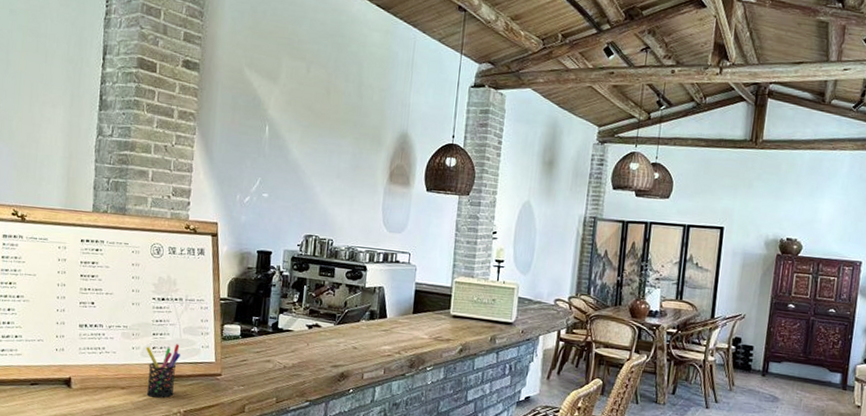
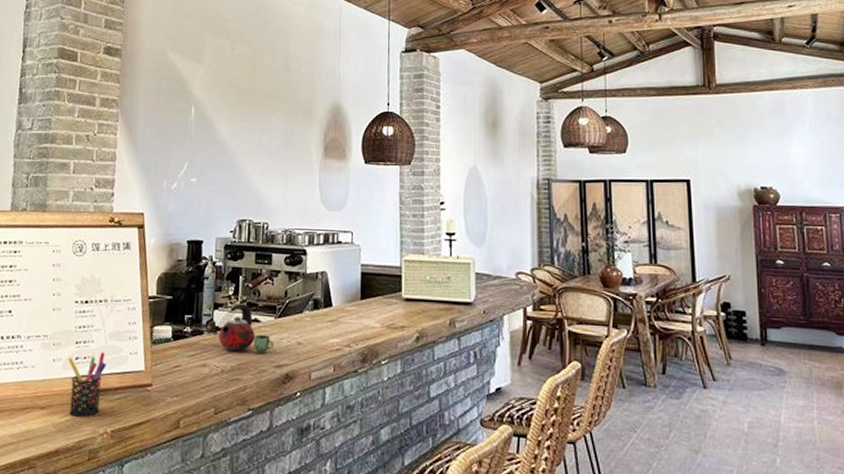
kettle: none [268,310,332,355] -> present [203,304,274,353]

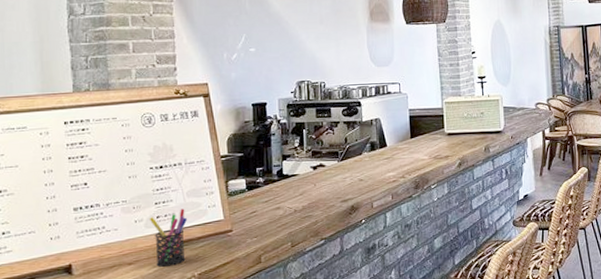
kettle: present [203,304,274,353] -> none [274,153,339,193]

